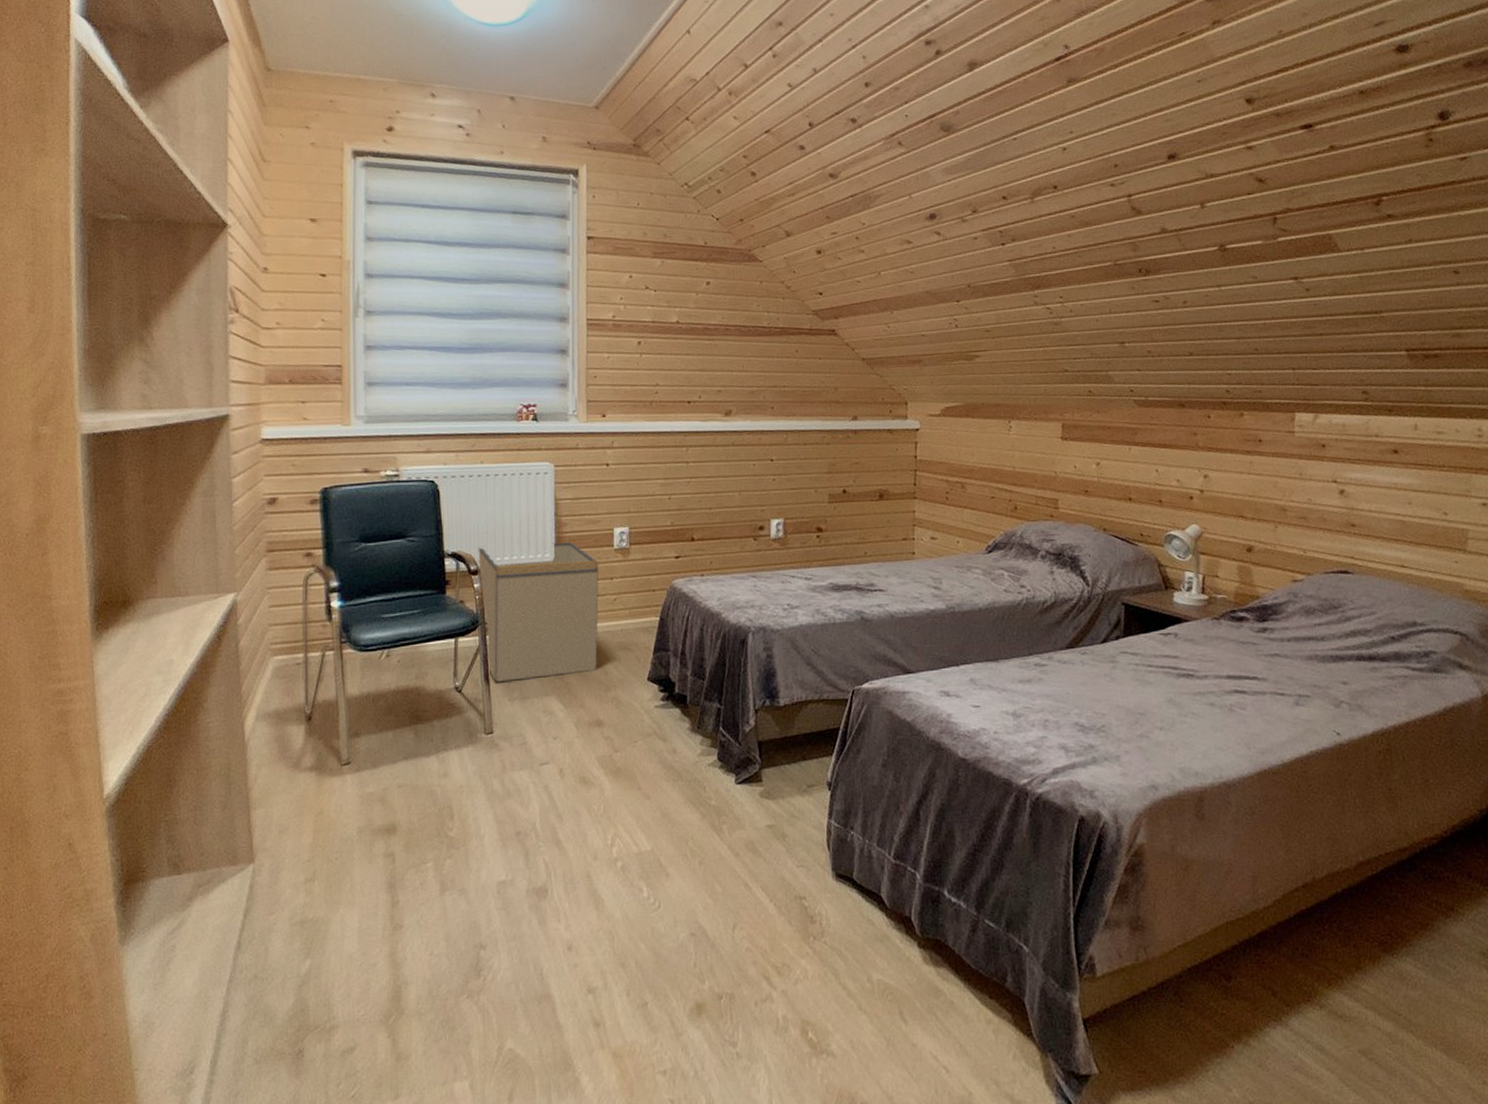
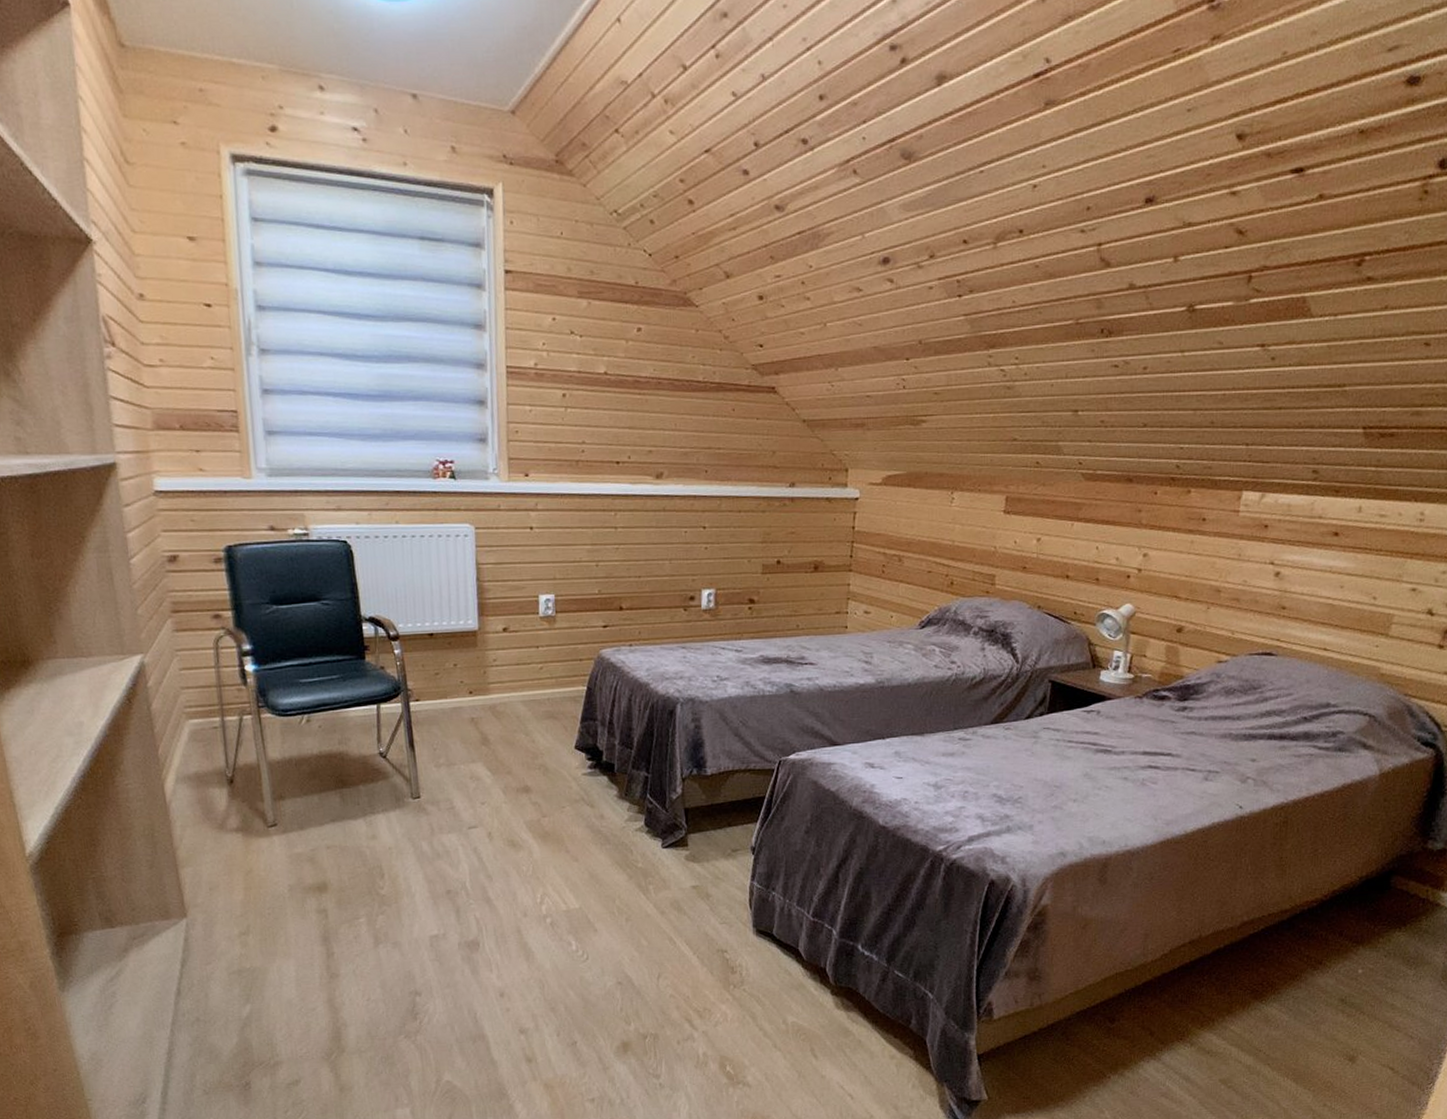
storage bin: present [477,542,599,682] -> none [397,608,524,748]

